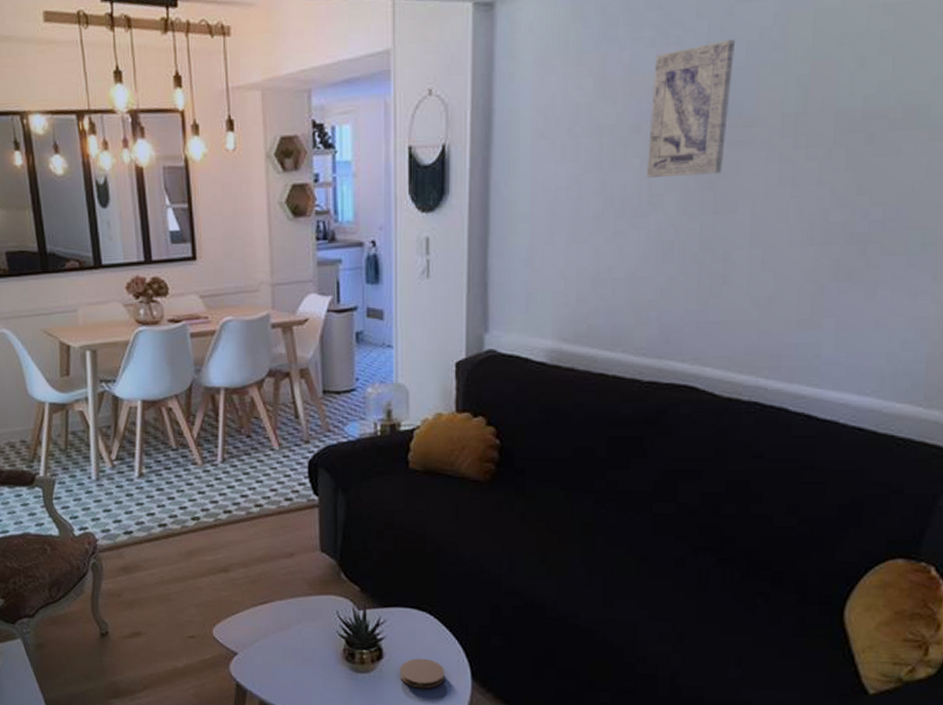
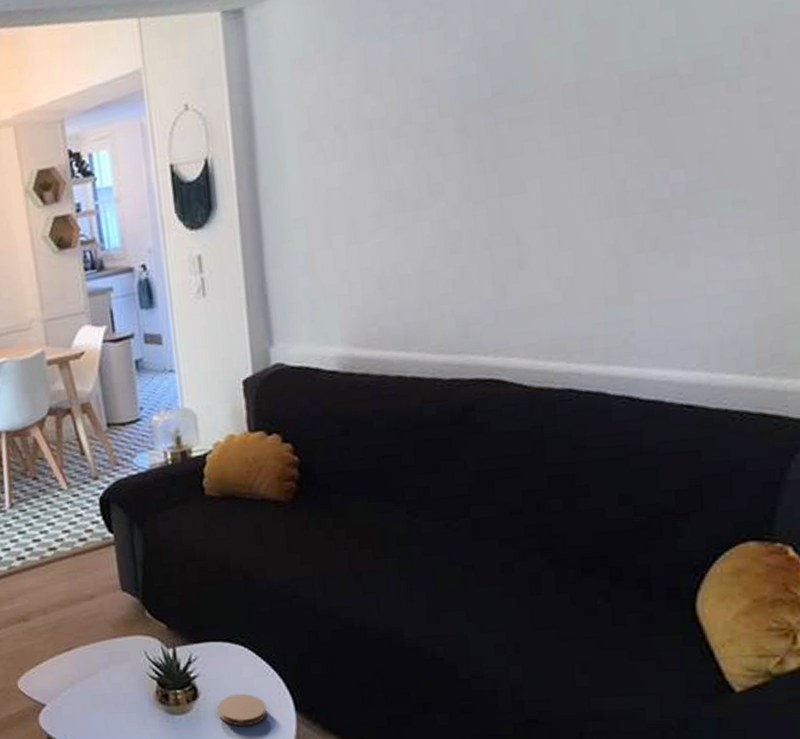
wall art: present [647,39,735,178] -> none [419,14,504,167]

